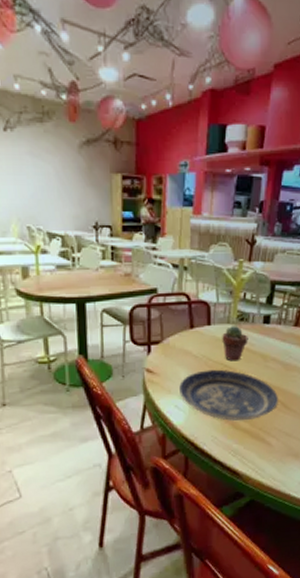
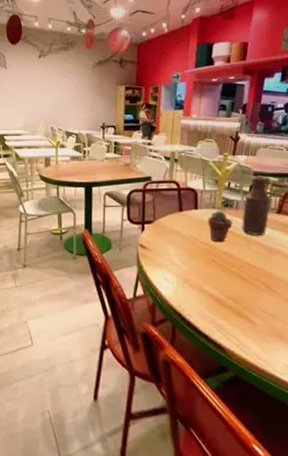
plate: present [179,369,278,422] -> none [169,249,262,298]
bottle: none [258,284,288,351] -> present [242,176,271,235]

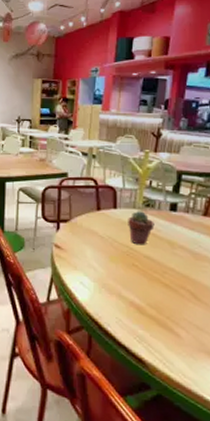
bottle: present [242,176,271,235] -> none [164,174,196,239]

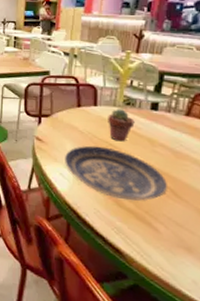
plate: none [85,251,187,307] -> present [65,145,167,201]

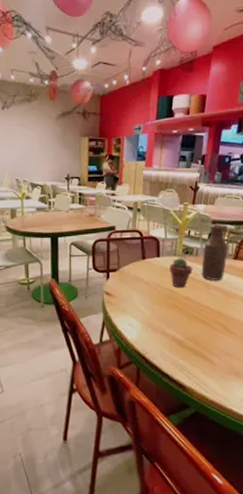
plate: present [65,145,167,201] -> none [133,294,220,340]
bottle: none [145,75,178,138] -> present [201,224,228,280]

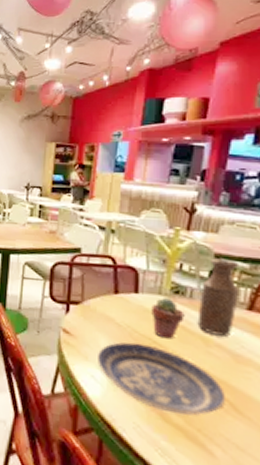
plate: none [133,294,220,340] -> present [98,342,225,416]

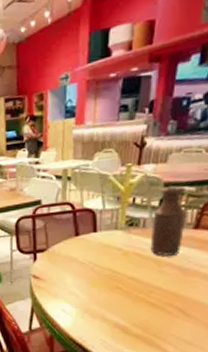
plate: present [98,342,225,416] -> none [66,275,175,327]
potted succulent: present [151,298,185,339] -> none [109,231,139,267]

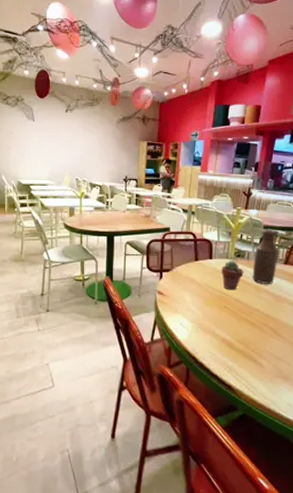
potted succulent: none [109,231,139,267] -> present [221,261,244,290]

